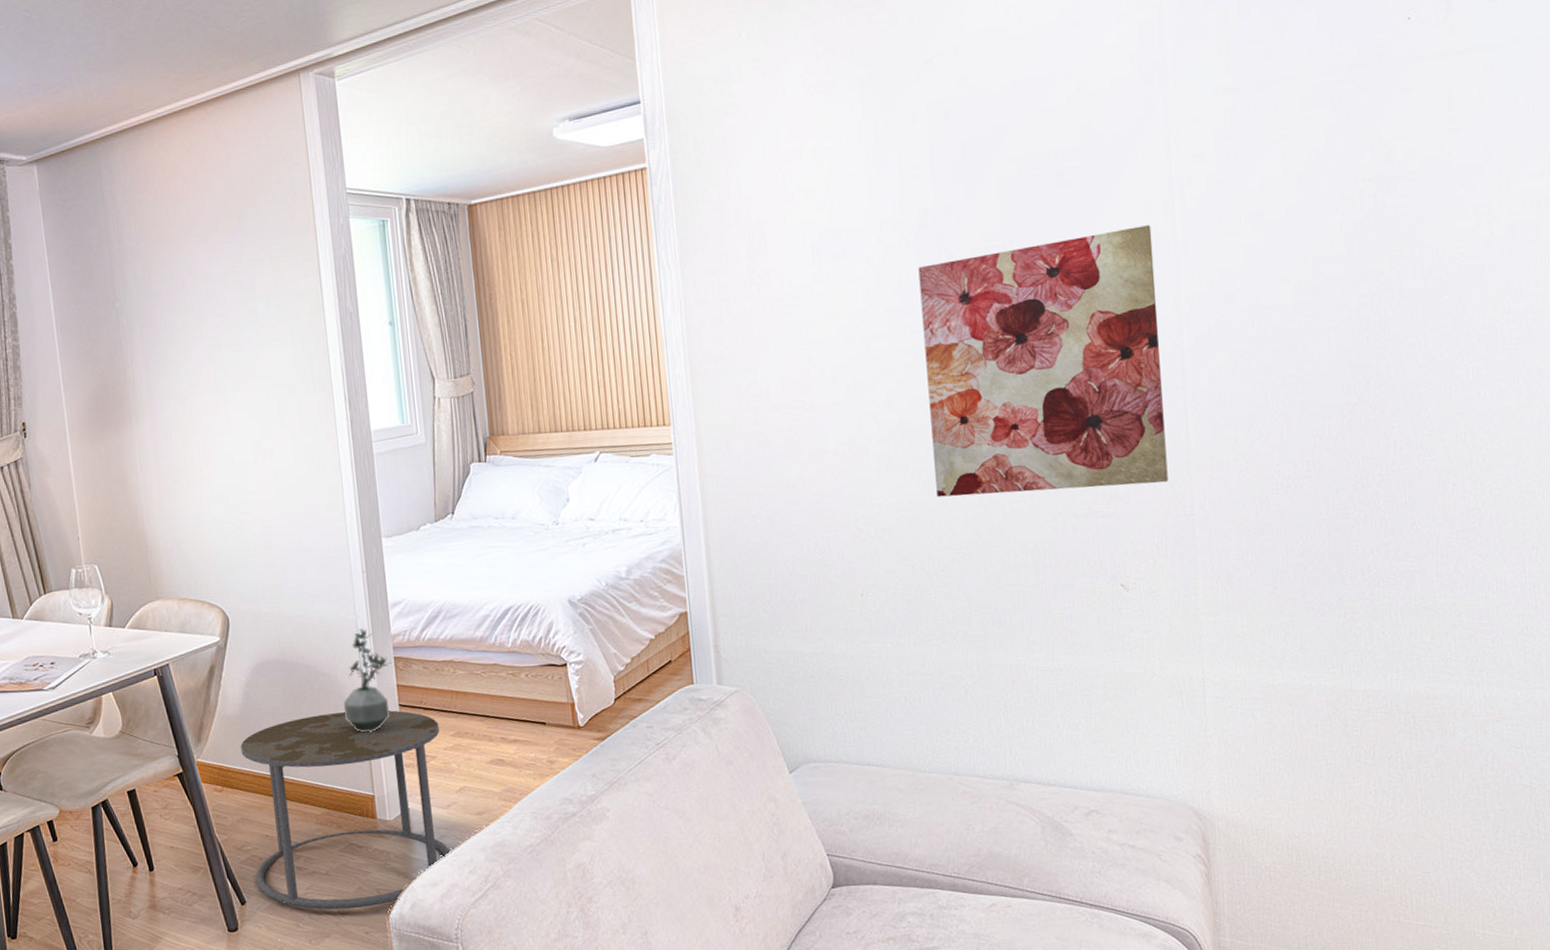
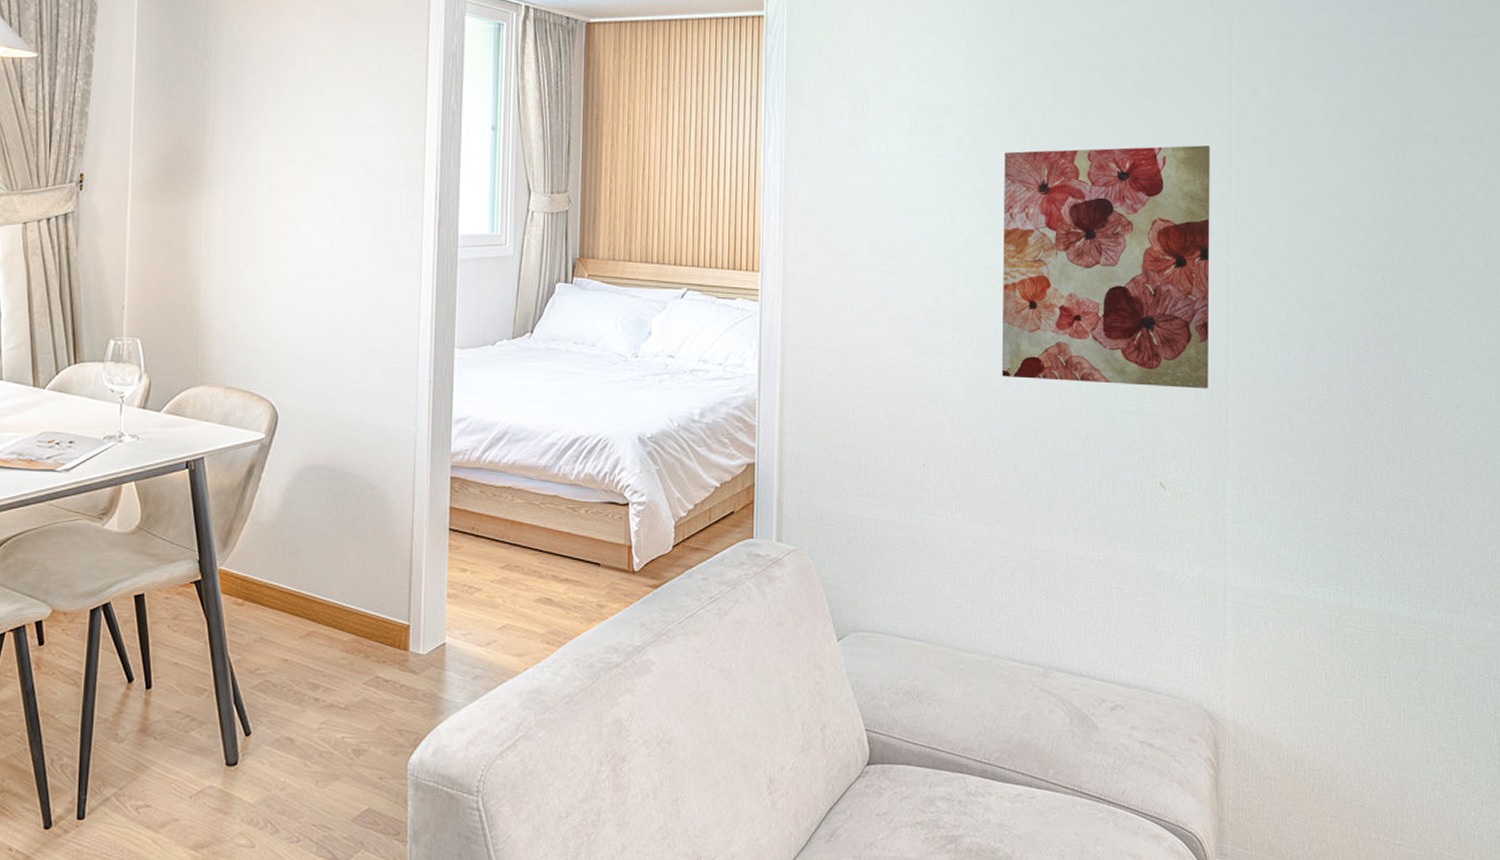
side table: present [240,710,452,910] -> none [265,531,489,750]
potted plant: present [343,628,391,732] -> none [389,442,447,555]

